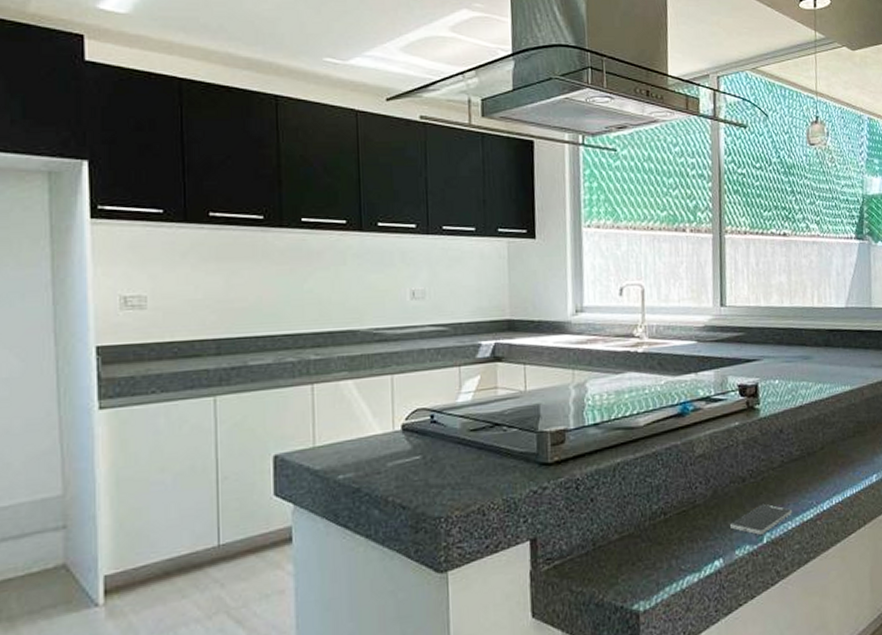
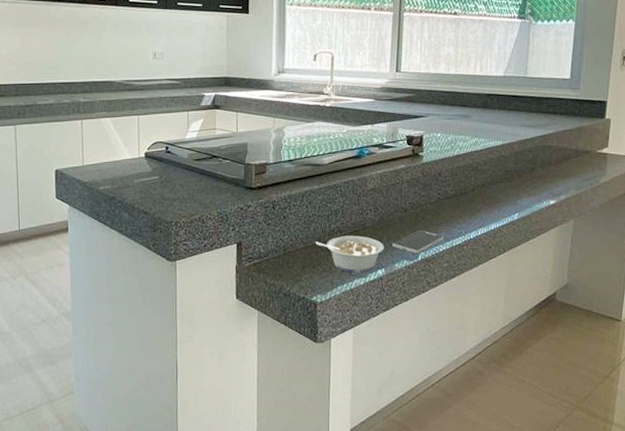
legume: none [633,517,721,568] -> present [315,235,384,273]

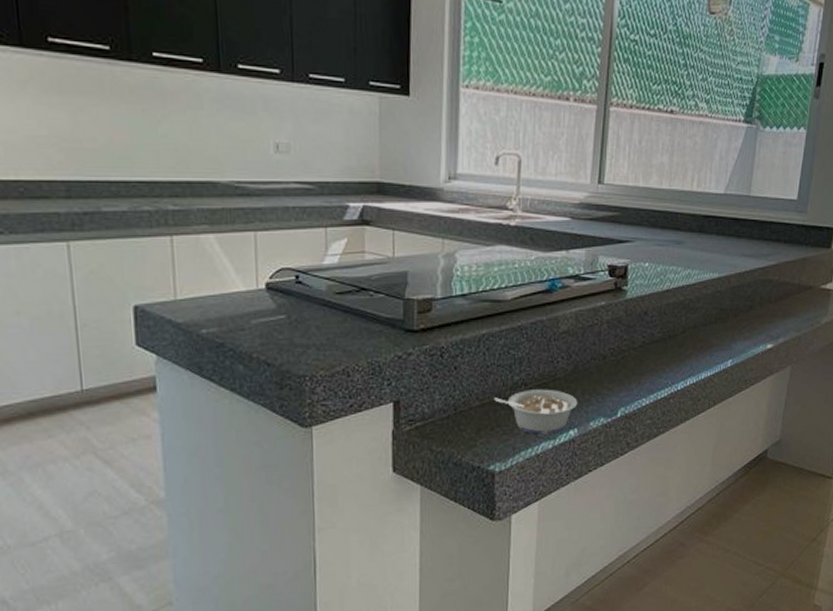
smartphone: present [392,230,444,253] -> none [588,380,648,409]

